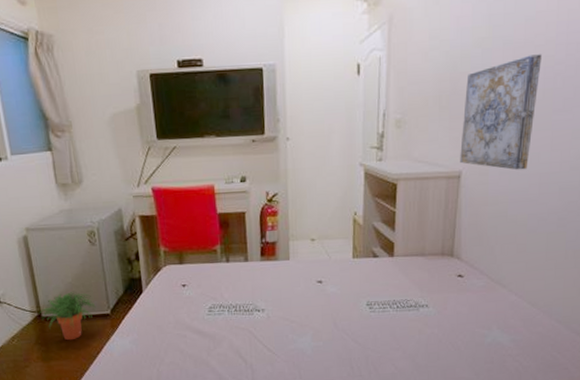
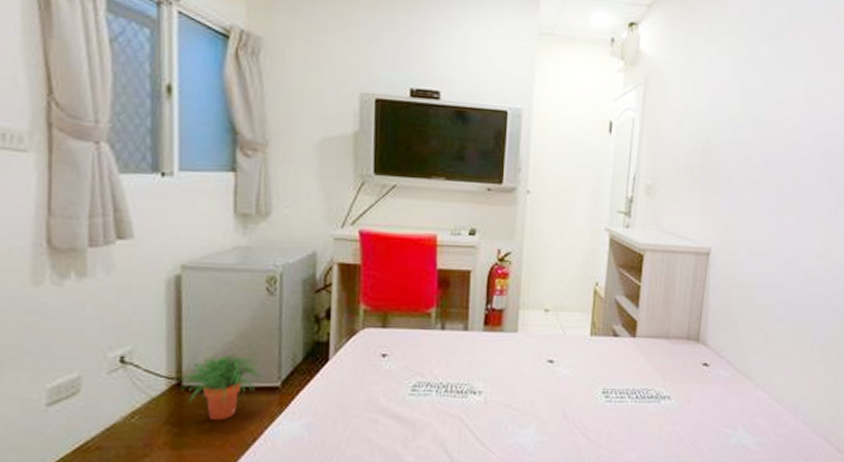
wall art: present [460,54,542,170] -> none [710,137,790,253]

